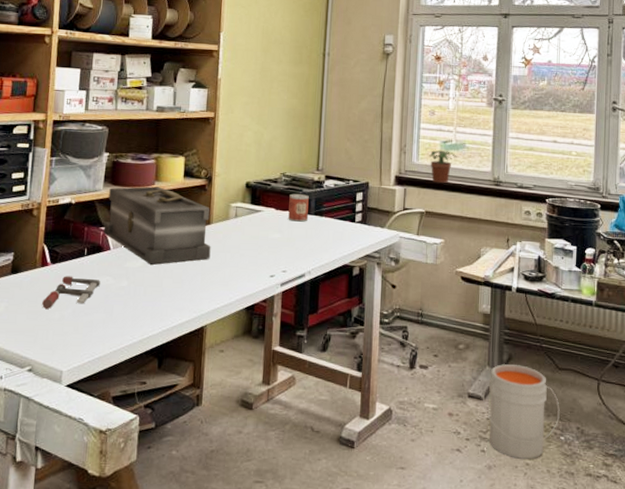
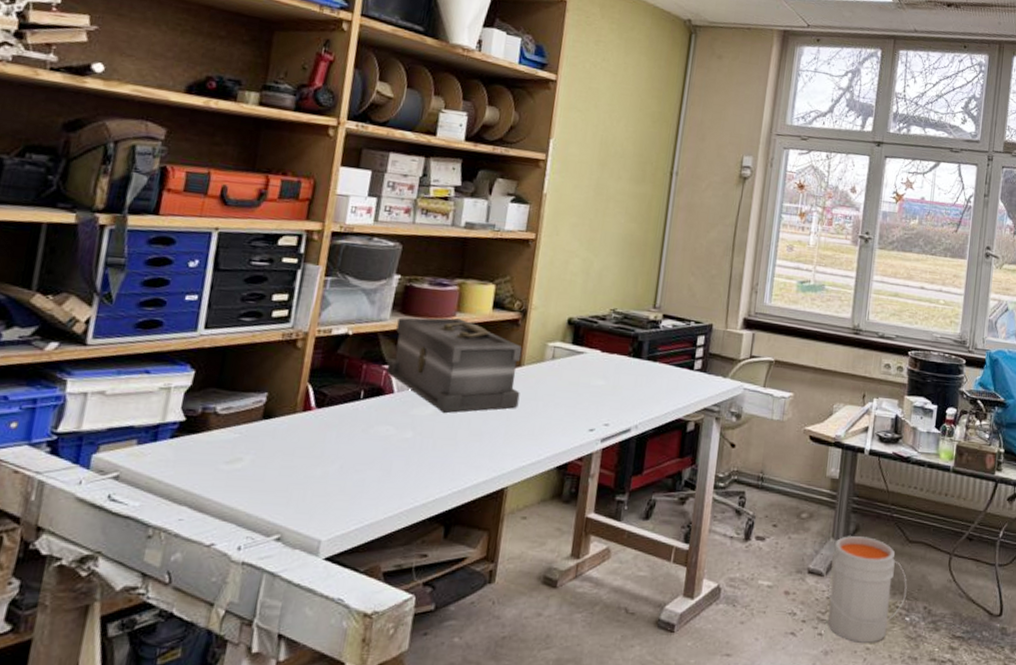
clamp: present [42,276,100,309] -> none [300,423,378,464]
can: present [288,193,309,222] -> none [615,333,642,368]
potted plant: present [429,150,457,184] -> none [783,291,814,330]

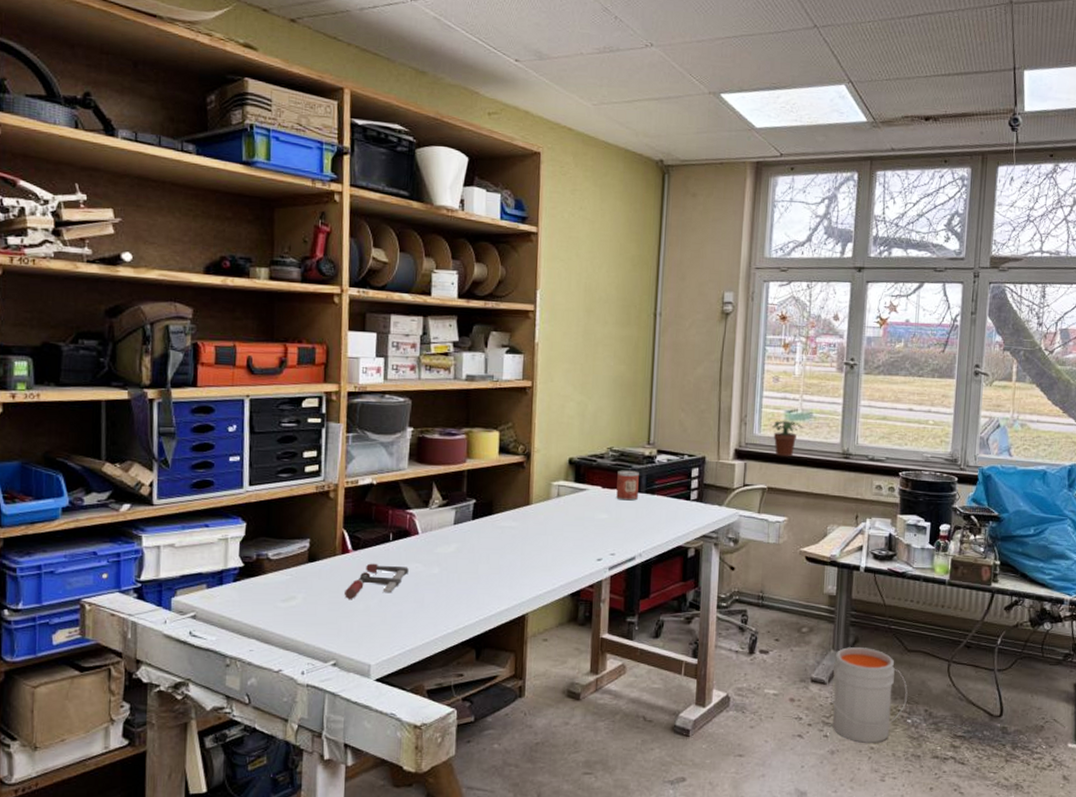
clamp: none [300,423,378,464] -> present [345,563,409,599]
tool box: present [386,317,523,413] -> none [410,464,531,550]
can: none [615,333,642,368] -> present [616,470,639,501]
potted plant: none [783,291,814,330] -> present [772,421,803,457]

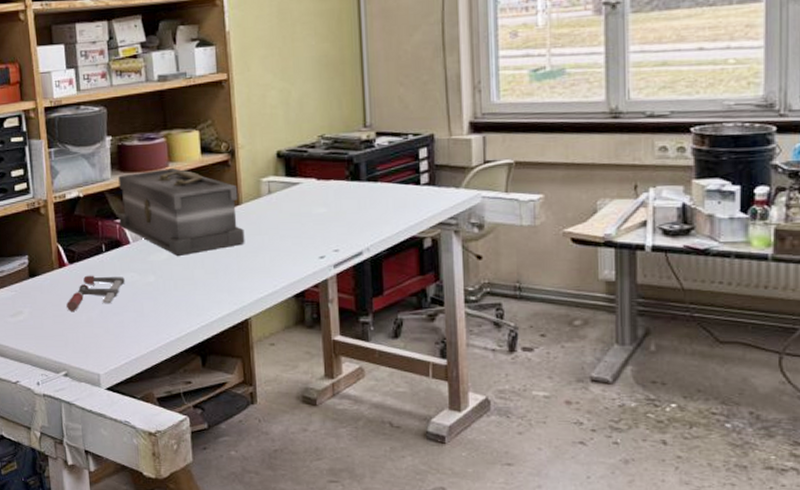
tool box: none [410,464,531,550] -> present [118,168,245,256]
can: present [616,470,639,501] -> none [332,157,359,192]
potted plant: present [772,421,803,457] -> none [514,81,554,125]
bucket: present [826,647,908,743] -> none [610,340,723,451]

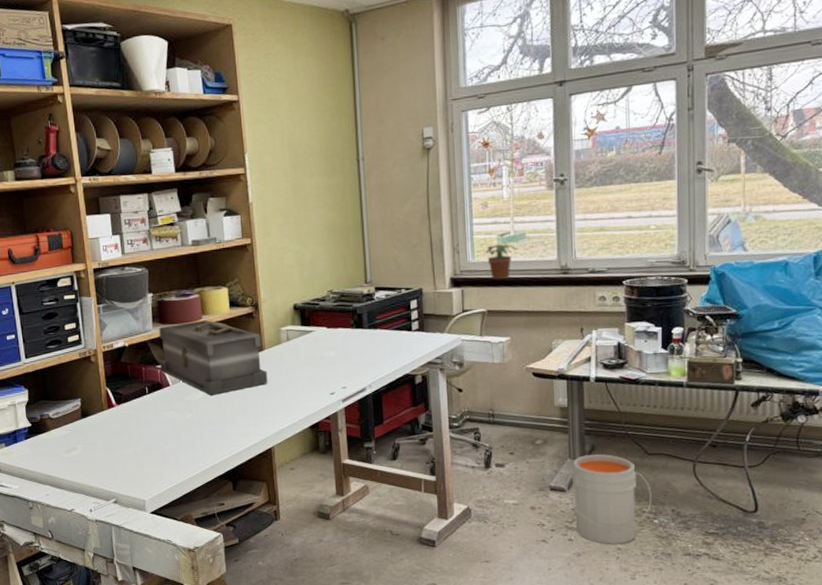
clamp: present [66,275,125,311] -> none [115,414,166,446]
potted plant: none [514,81,554,125] -> present [486,244,517,280]
bucket: none [610,340,723,451] -> present [565,454,652,544]

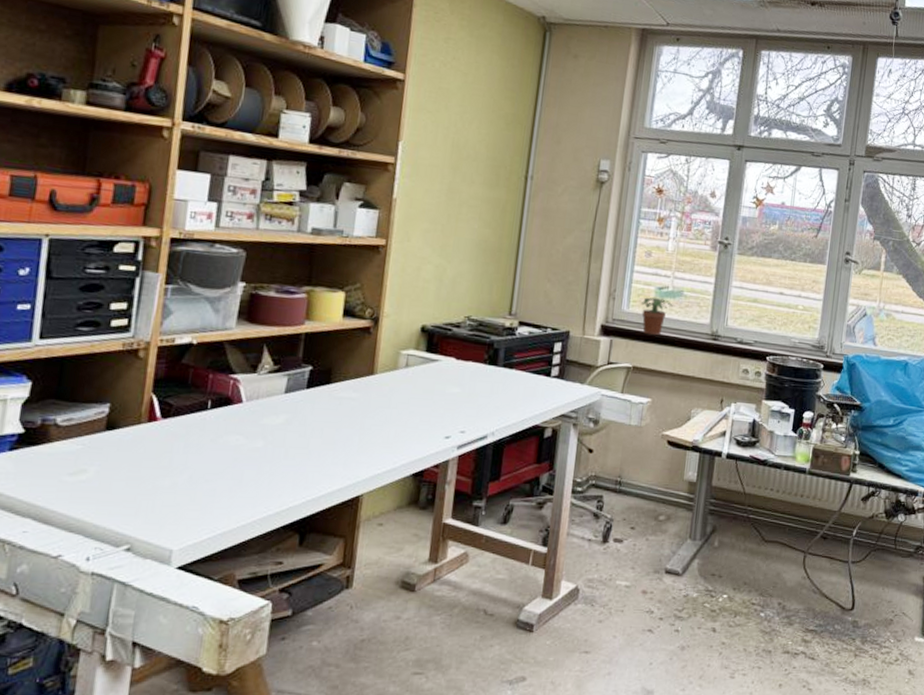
tool box: present [159,320,268,395] -> none [234,326,375,422]
bucket: present [565,454,652,544] -> none [680,537,763,638]

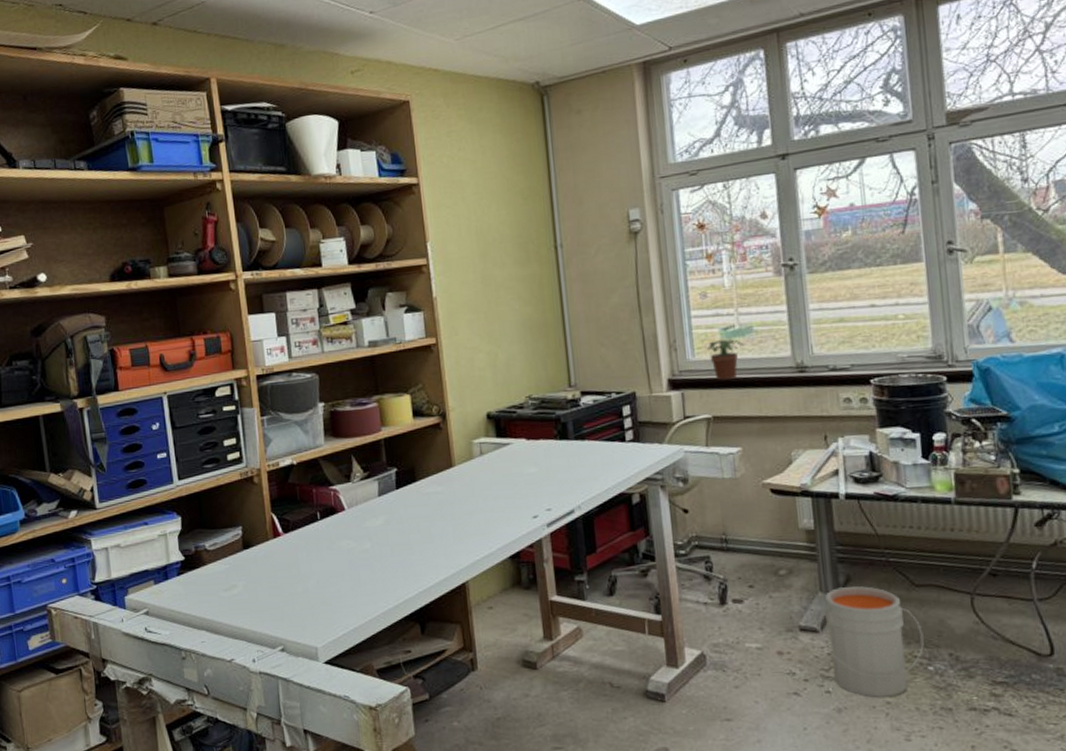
bucket: none [680,537,763,638] -> present [818,586,924,697]

